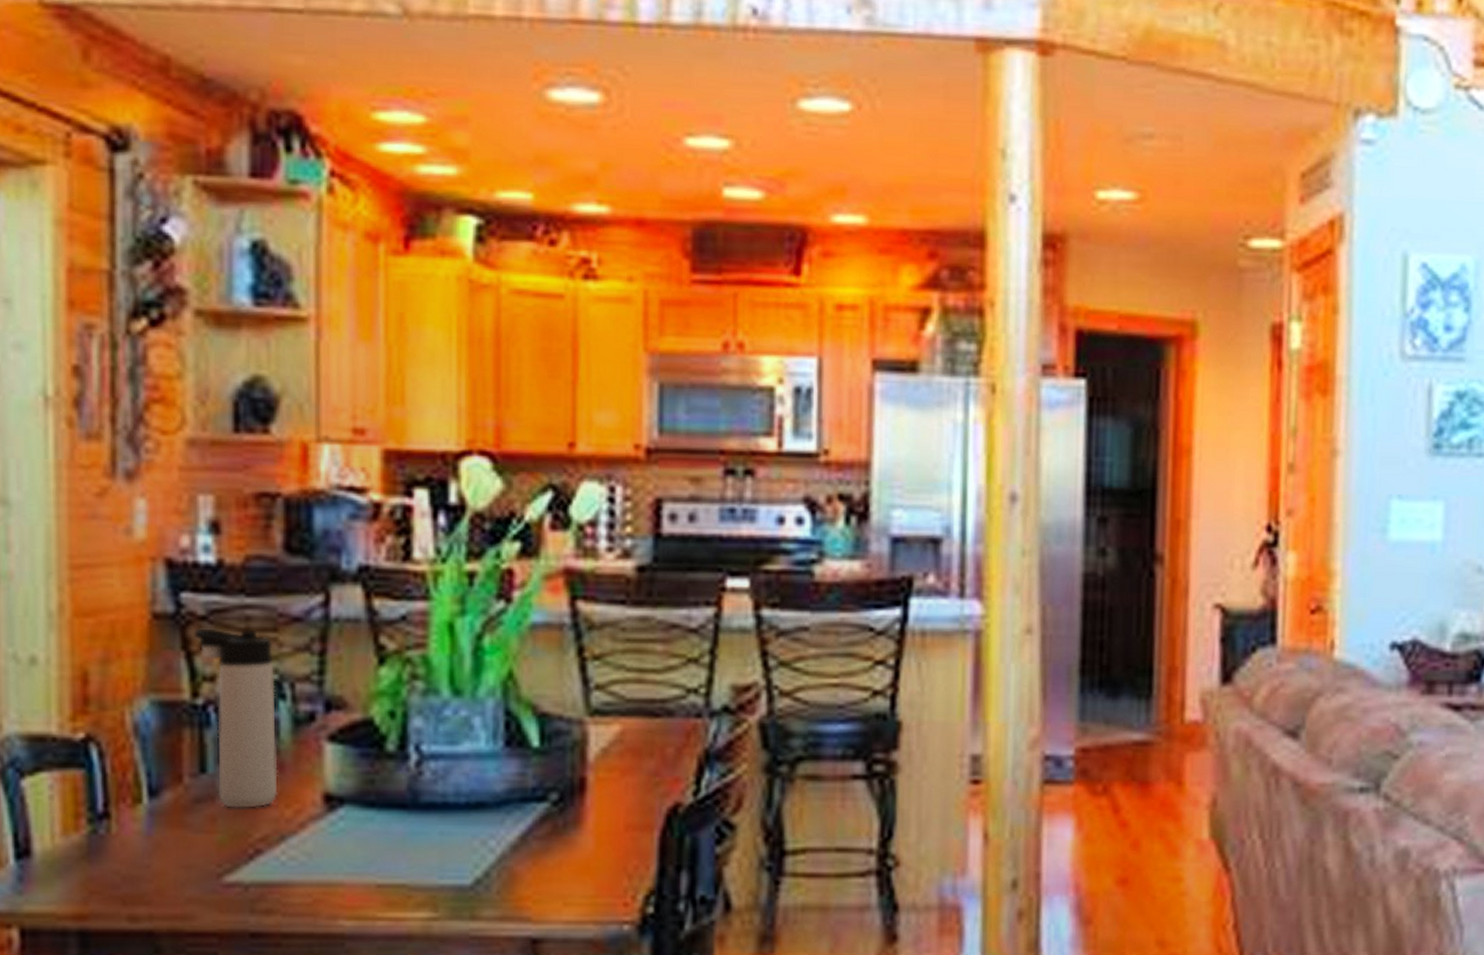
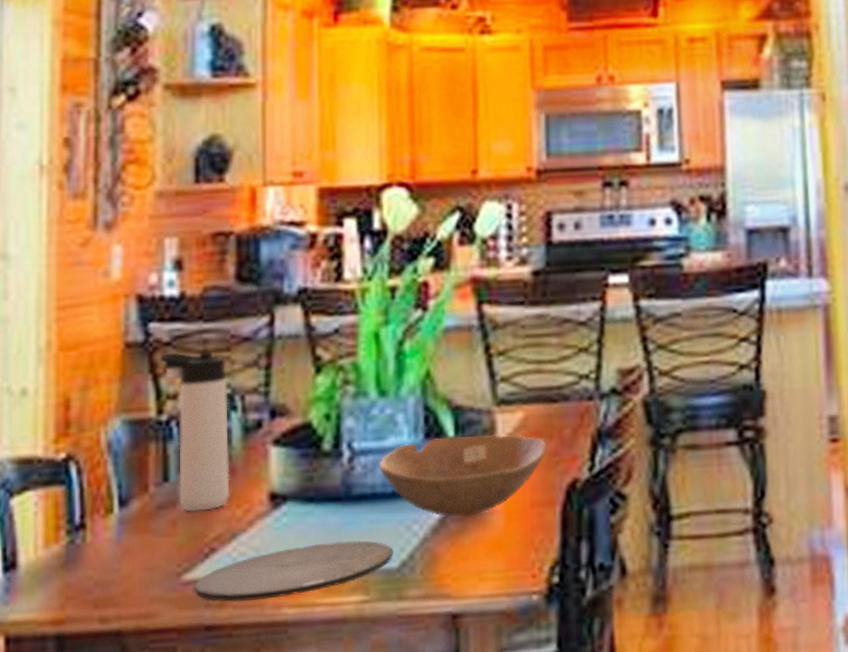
plate: none [237,852,466,908] -> present [194,540,394,602]
bowl: none [451,746,647,835] -> present [379,434,547,518]

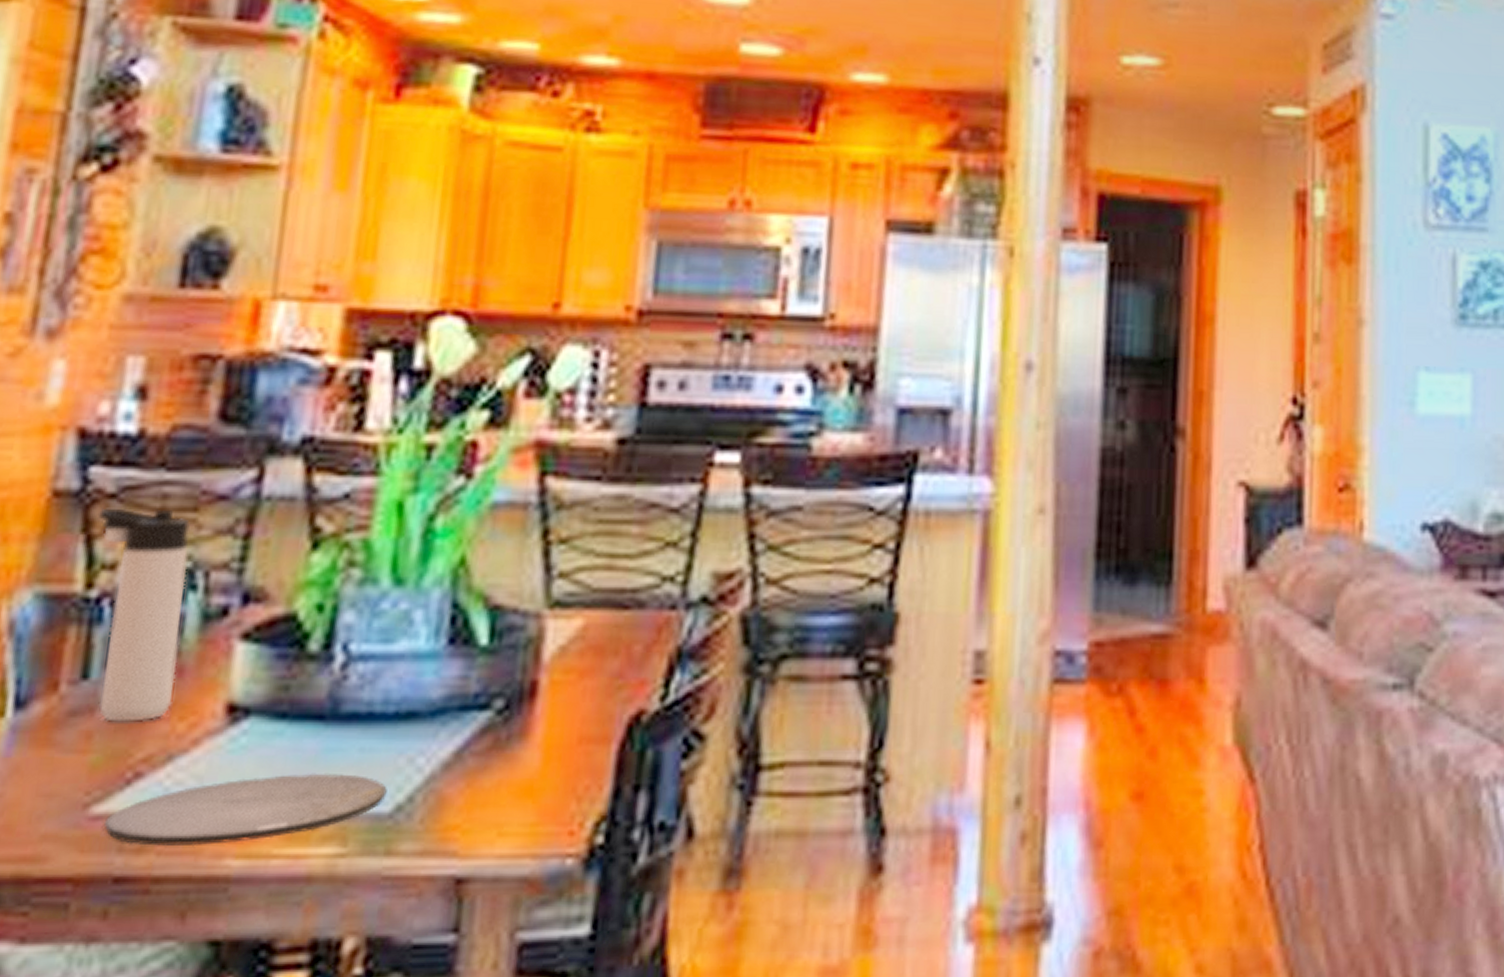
bowl: present [379,434,547,518] -> none [380,644,610,750]

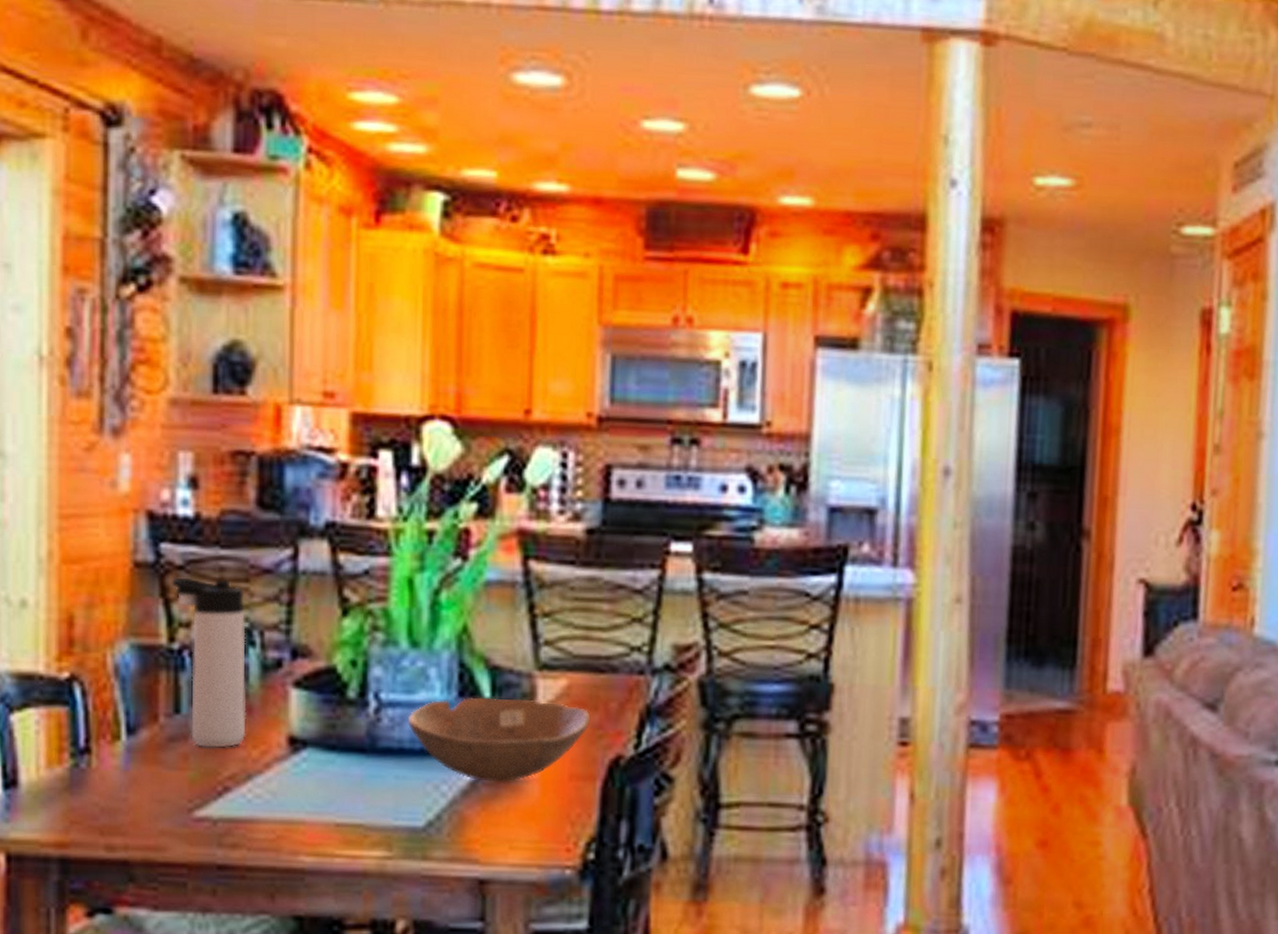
plate: present [104,773,387,846] -> none [206,793,420,845]
bowl: none [380,644,610,750] -> present [407,697,591,782]

